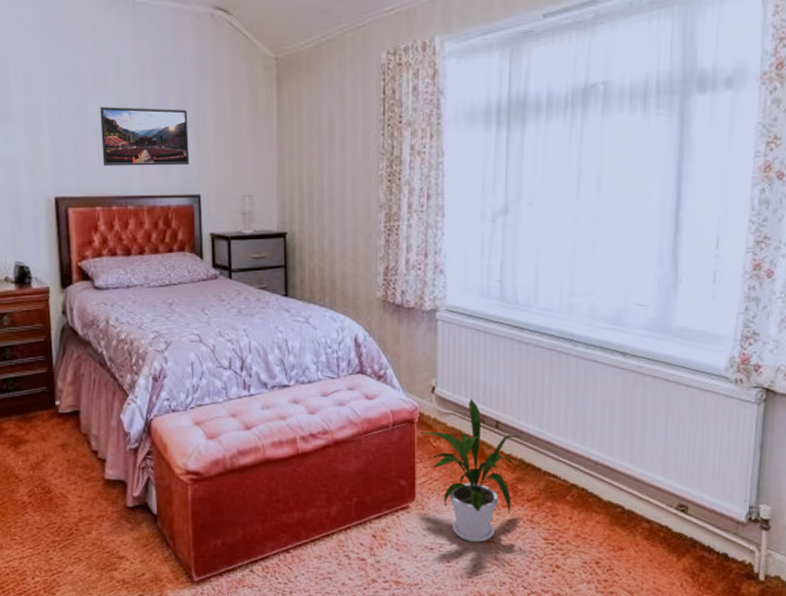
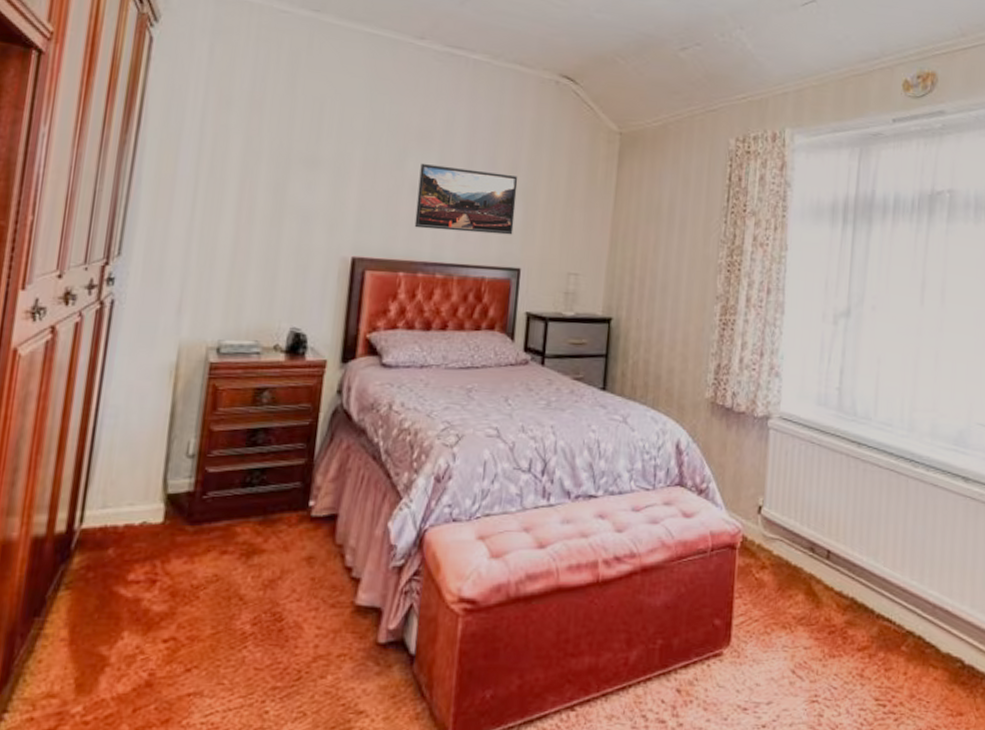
house plant: present [421,399,521,543] -> none [742,523,854,702]

